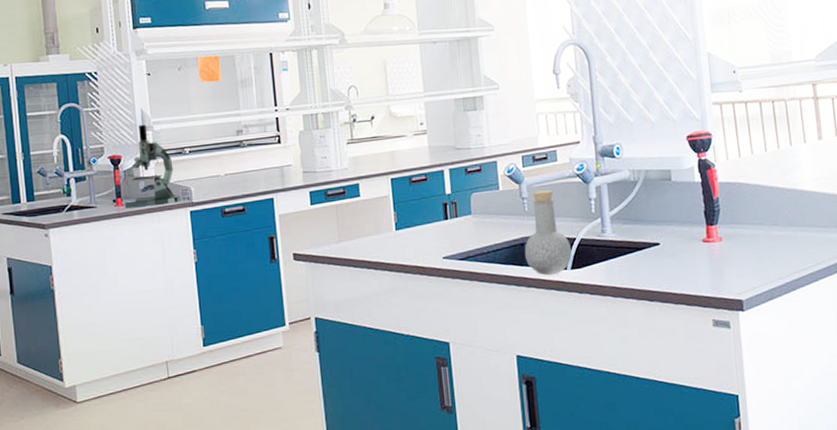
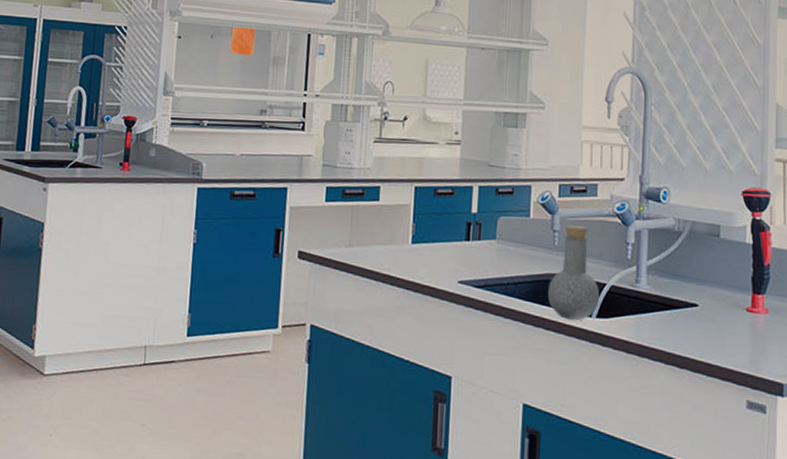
microscope: present [125,124,181,208] -> none [131,88,191,177]

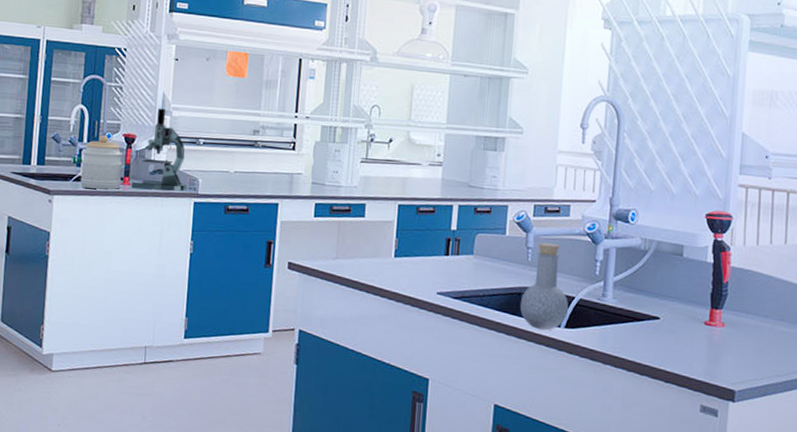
jar: none [76,117,123,177] -> present [80,134,123,190]
microscope: none [131,88,191,177] -> present [131,108,188,192]

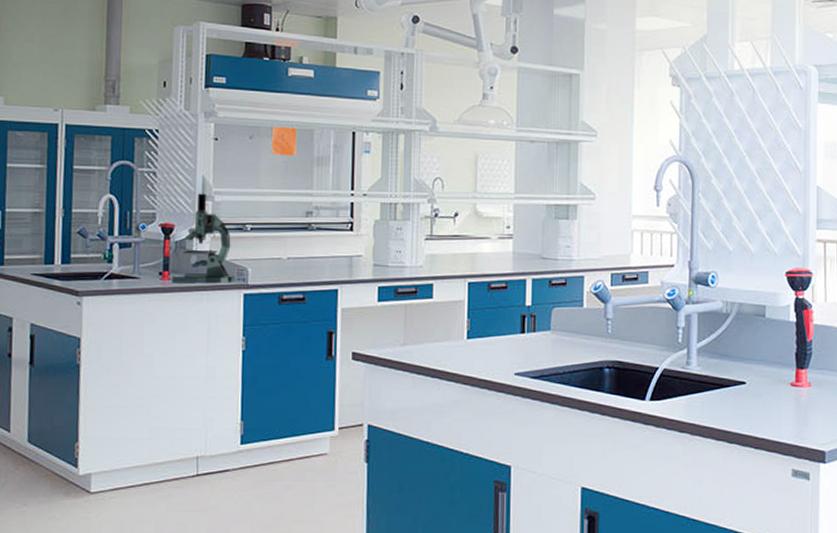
jar: present [80,134,123,190] -> none [112,226,160,287]
flask: present [520,242,569,331] -> none [602,312,653,405]

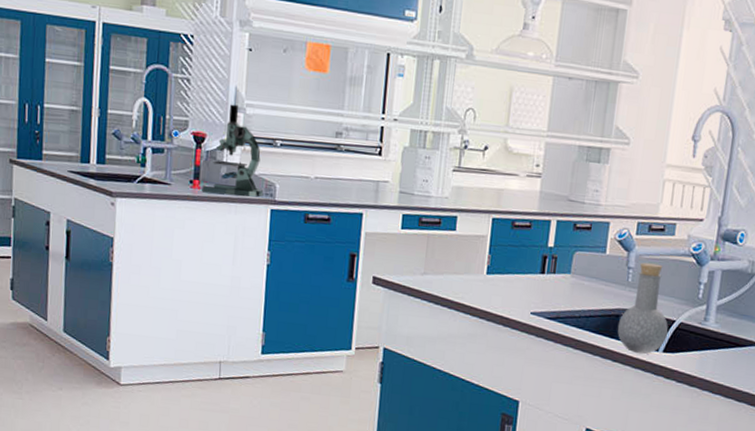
flask: none [602,312,653,405] -> present [617,262,669,355]

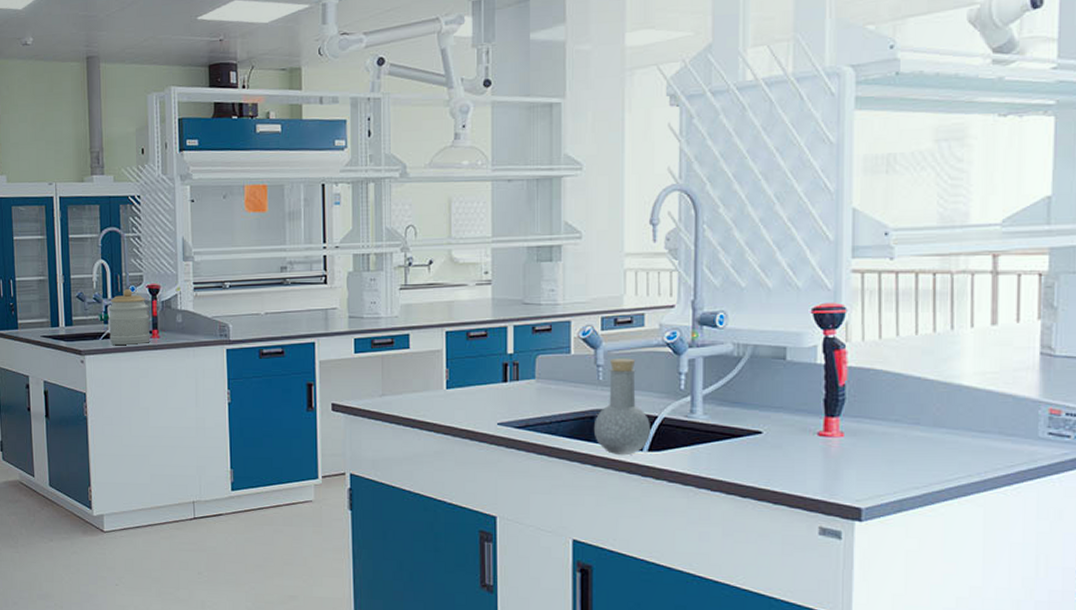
jar: none [145,132,192,194] -> present [108,288,150,346]
microscope: present [202,104,264,198] -> none [161,254,218,341]

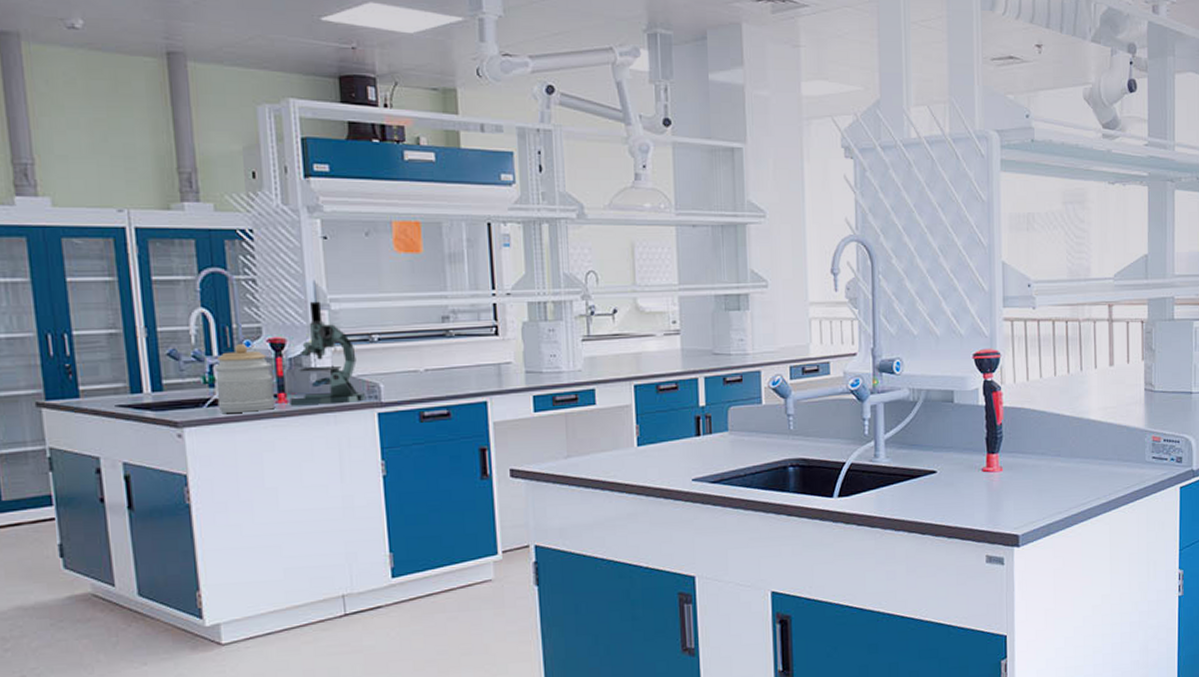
microscope: none [161,254,218,341] -> present [290,301,367,406]
flask: present [593,358,651,456] -> none [786,407,840,504]

